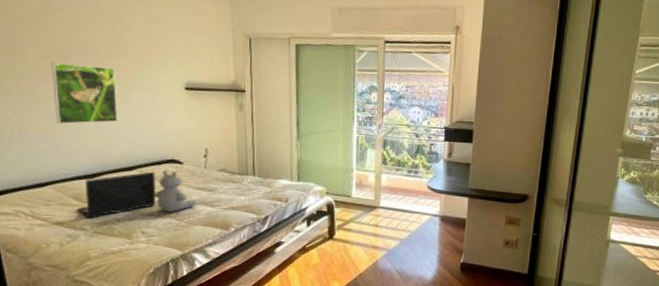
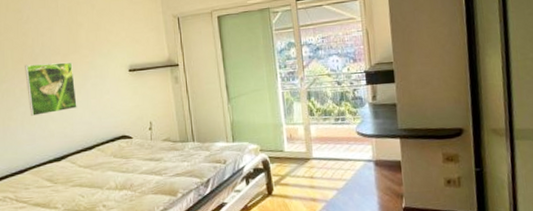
laptop: present [77,171,156,218] -> none [50,148,113,197]
teddy bear: present [155,170,197,212] -> none [111,146,147,185]

